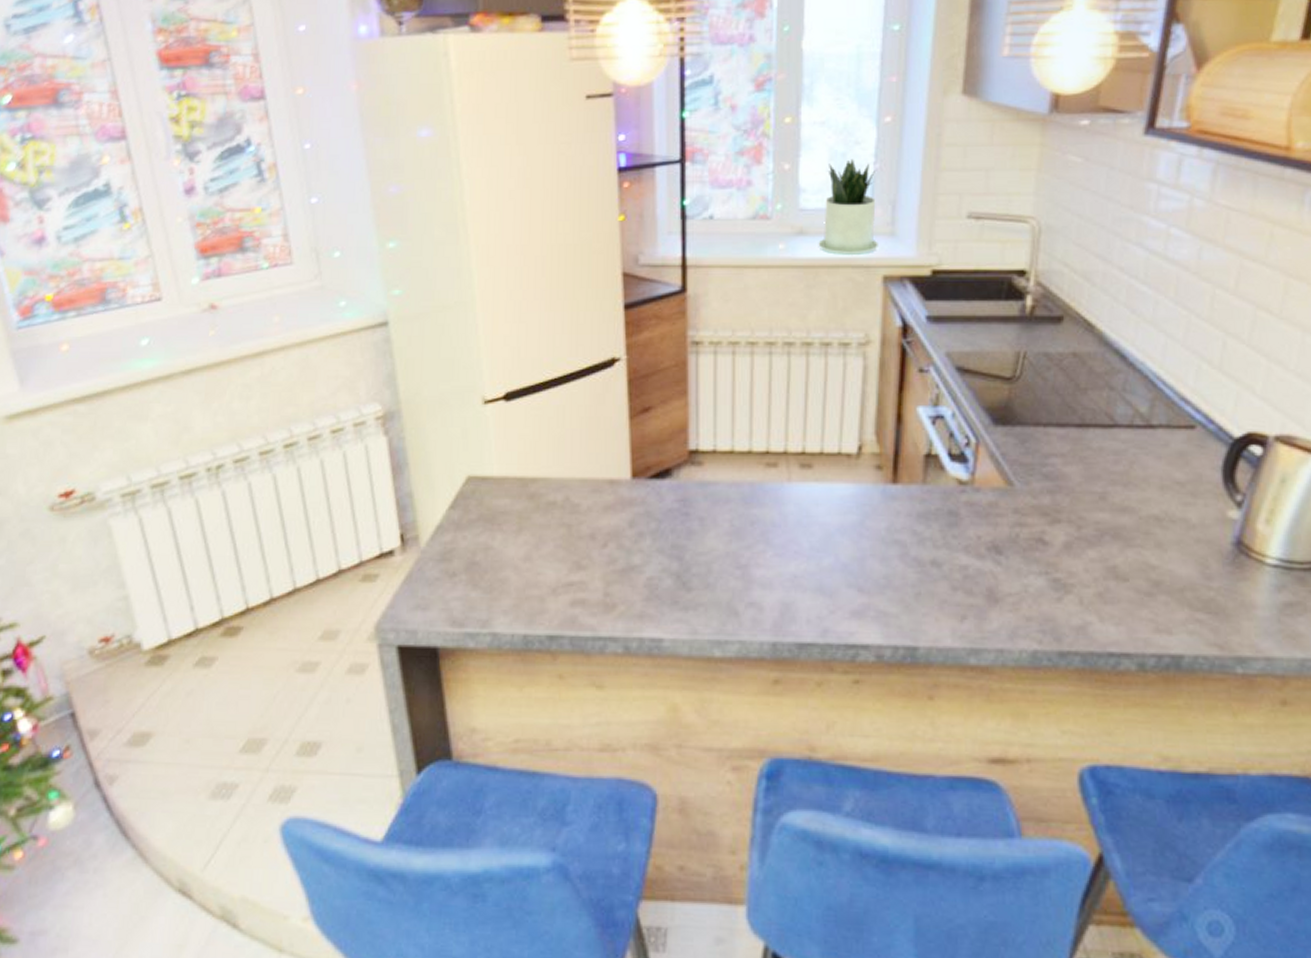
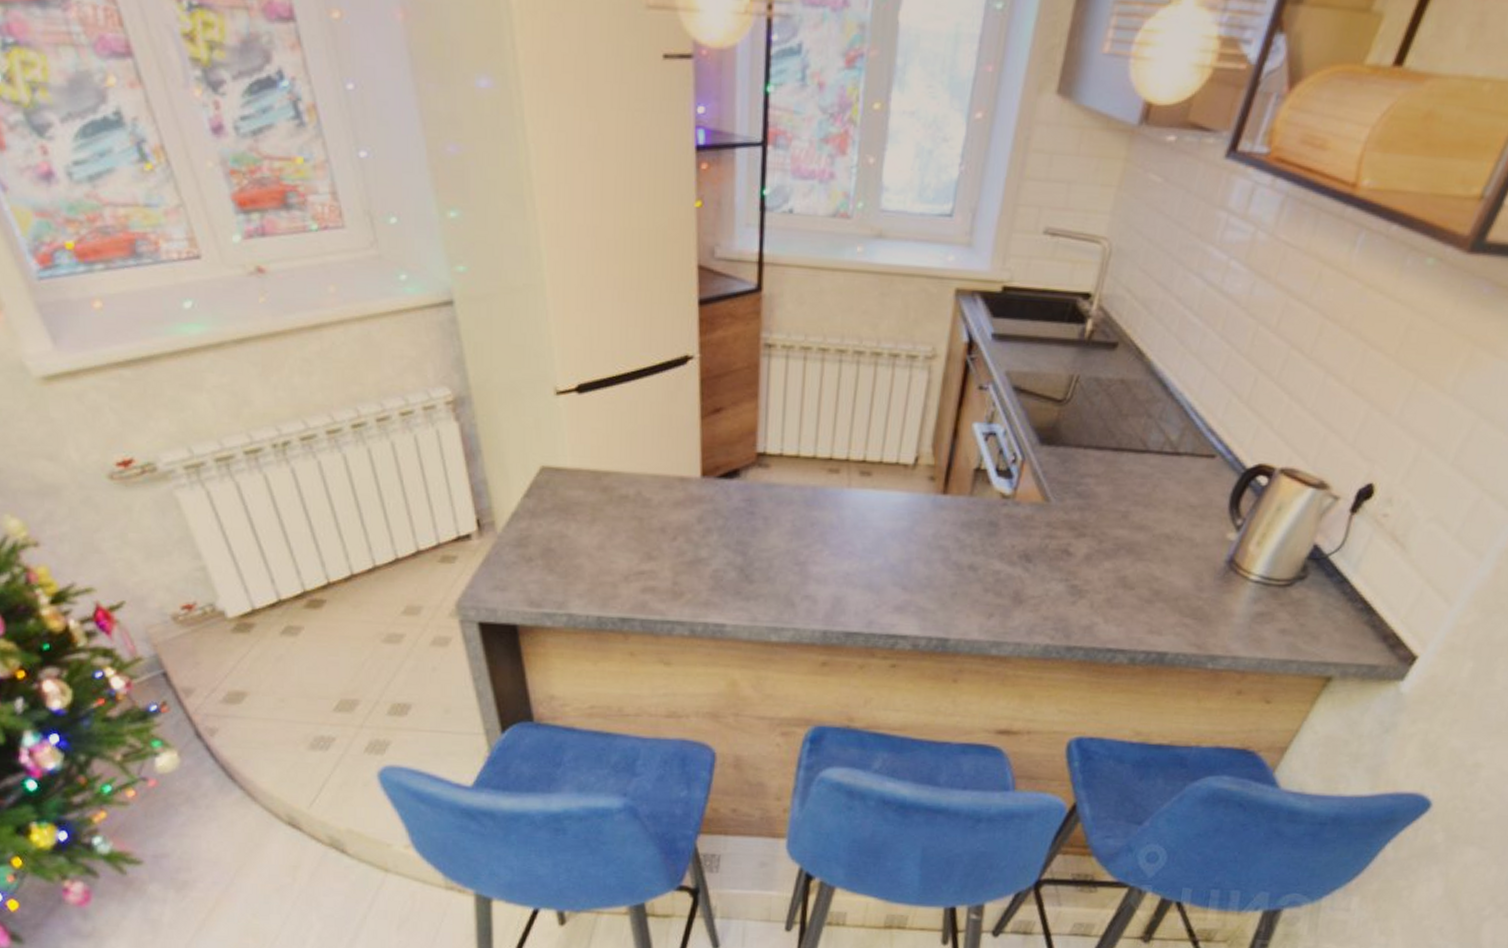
planter: present [818,159,878,255] -> none [896,158,960,265]

